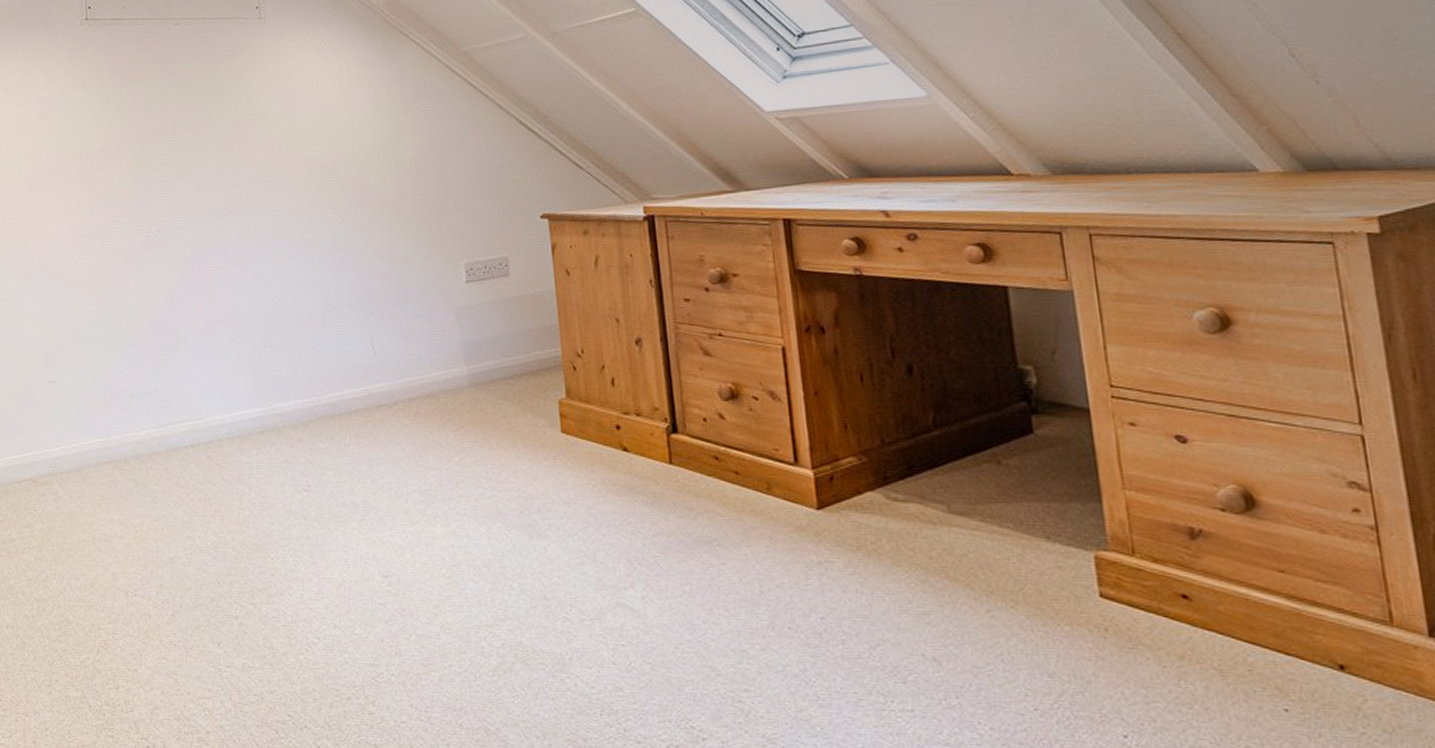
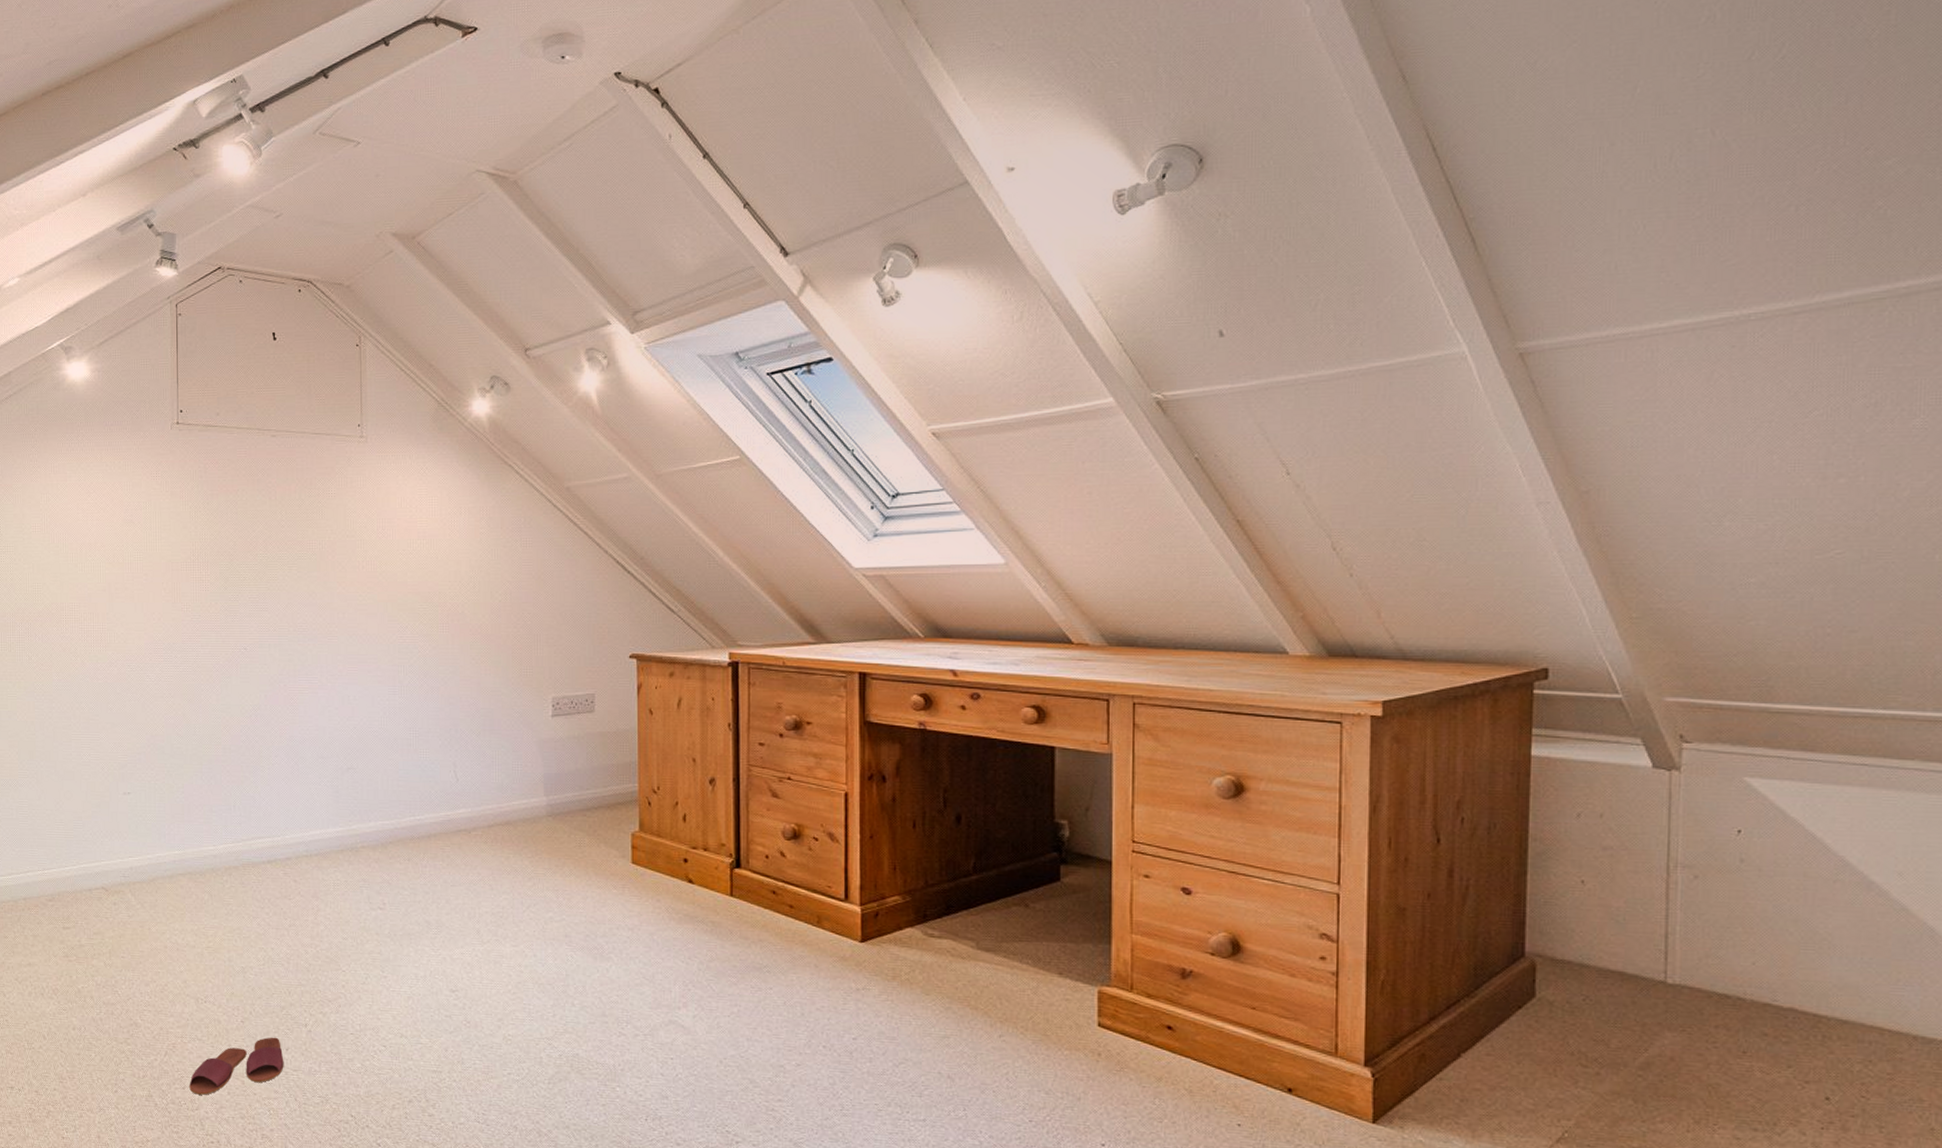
slippers: none [122,631,217,695] -> present [189,1037,284,1095]

